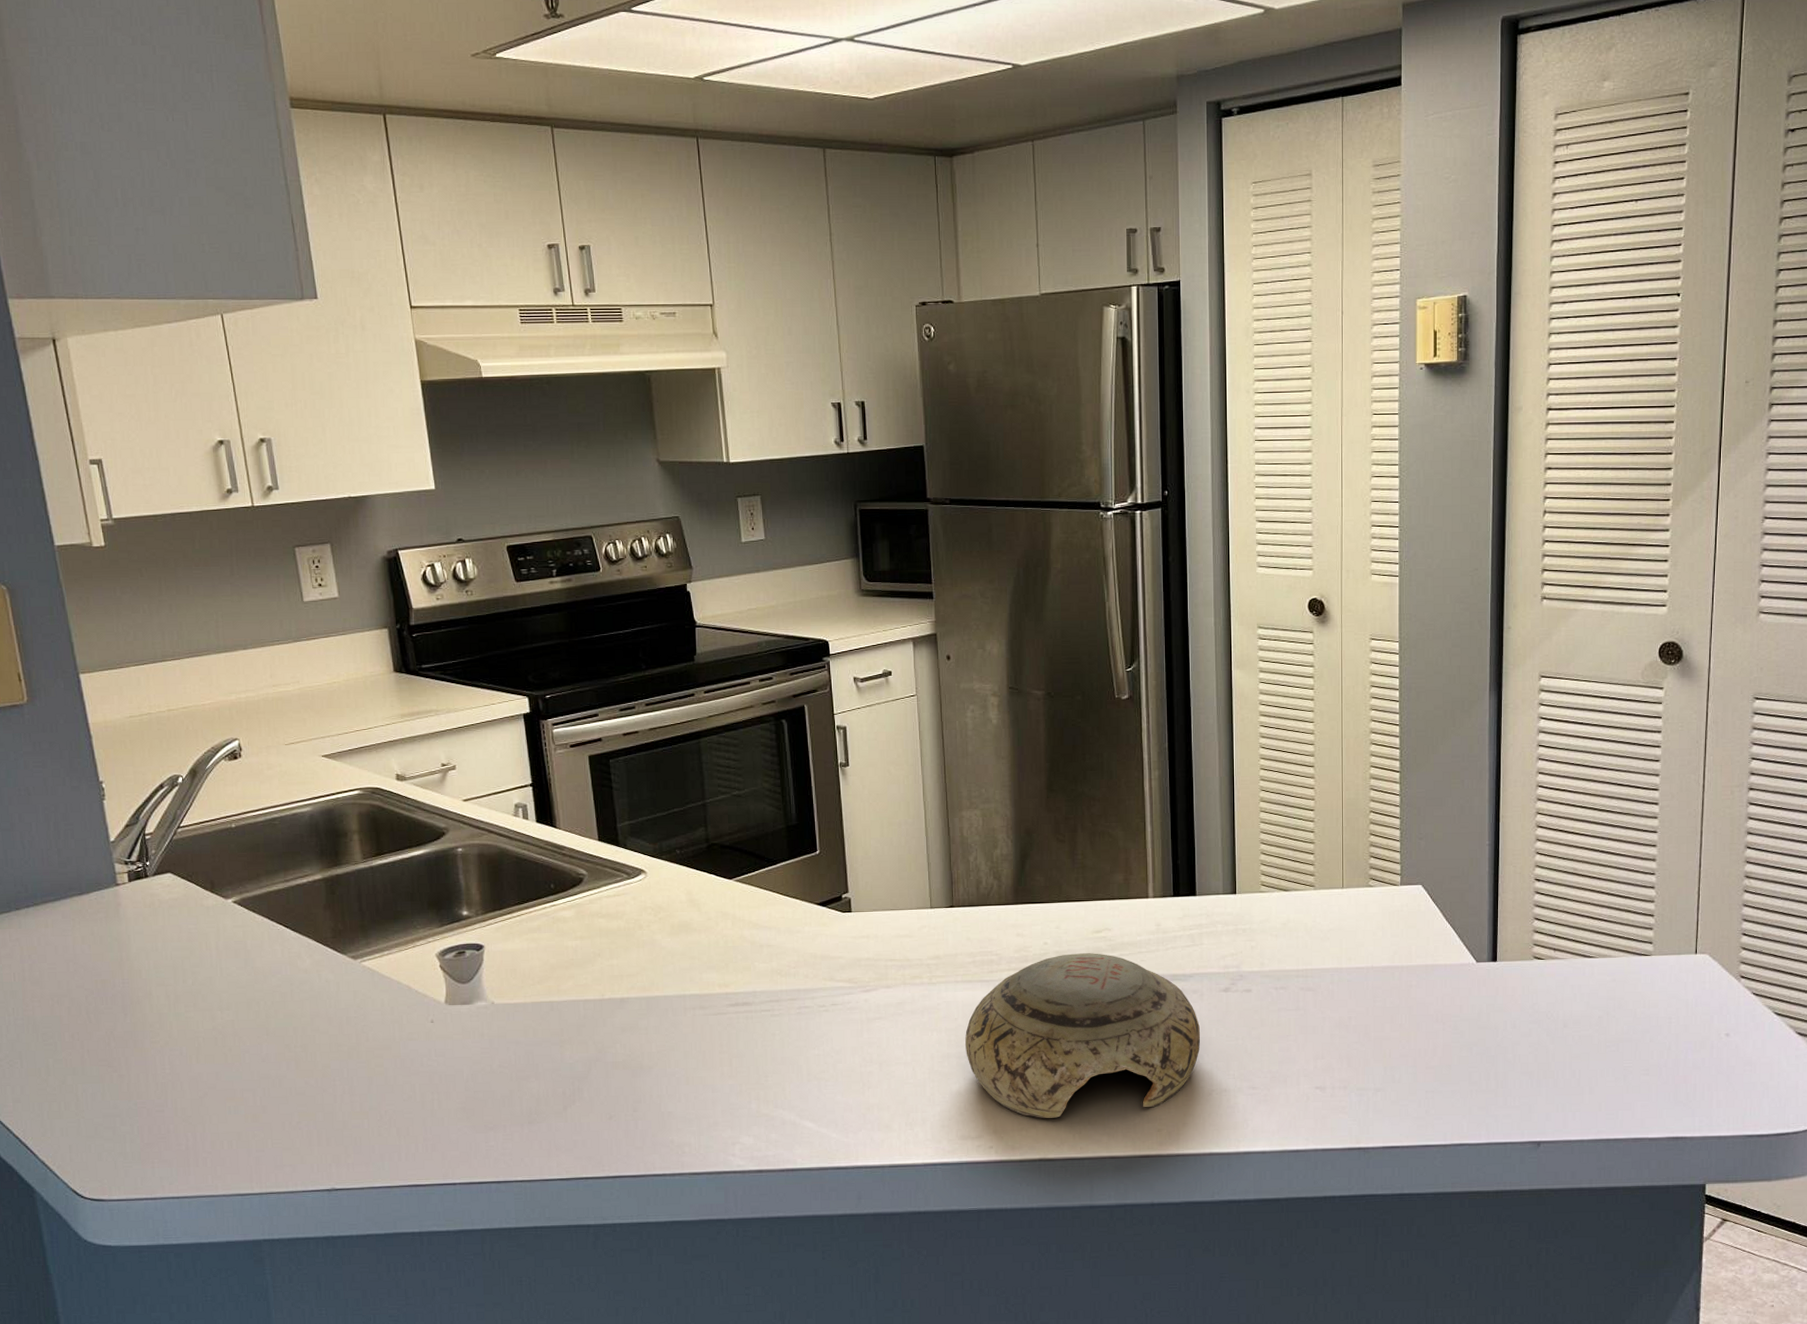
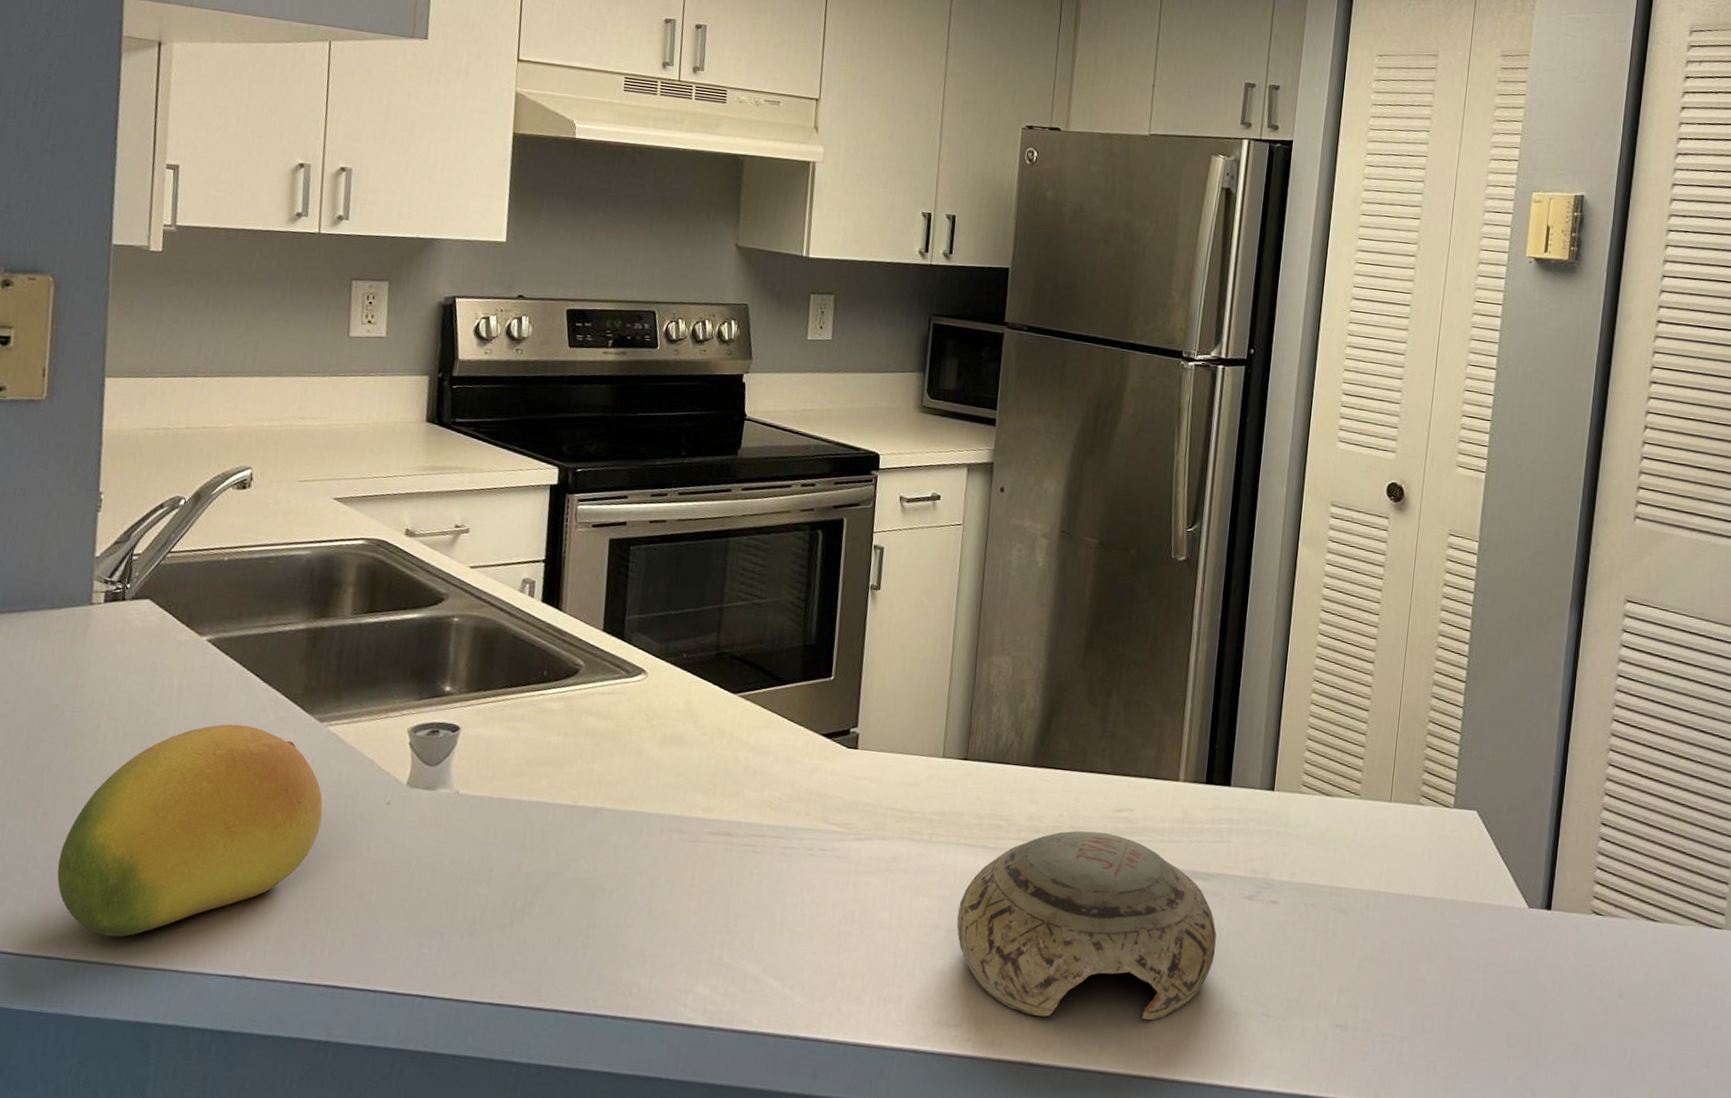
fruit: none [142,972,374,1173] -> present [57,724,323,937]

